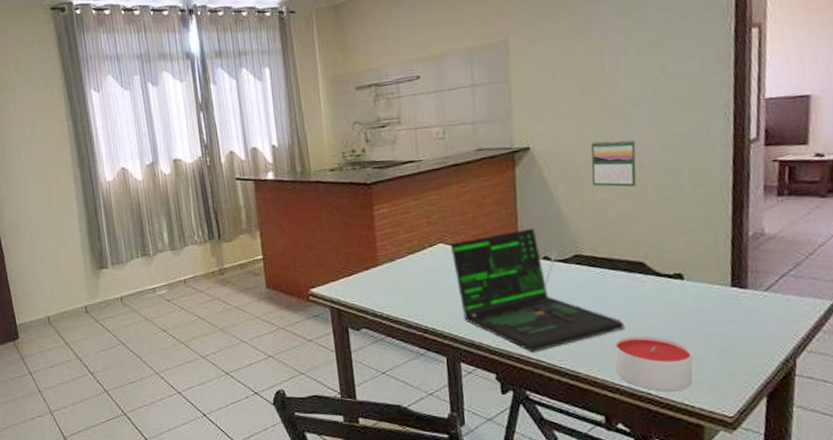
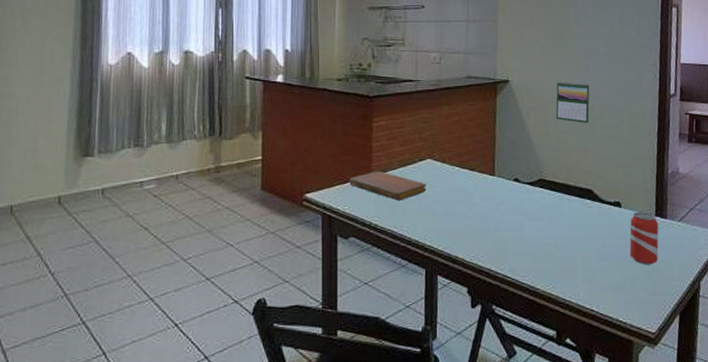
notebook: none [355,260,440,290] -> present [349,171,427,201]
laptop: present [451,227,625,352] -> none [438,151,576,267]
candle: present [615,335,693,392] -> none [567,255,626,309]
beverage can: none [696,282,737,343] -> present [629,211,659,265]

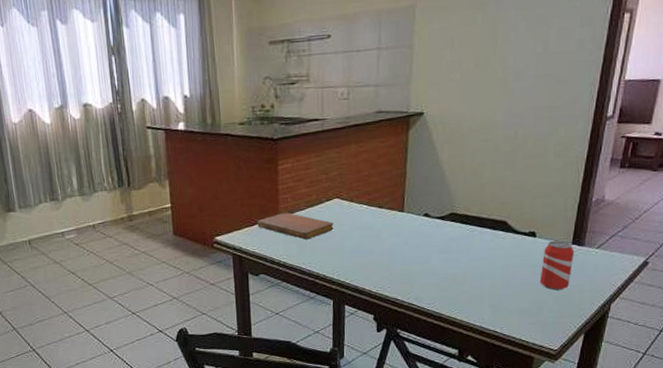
calendar: present [555,81,590,124] -> none [473,109,514,154]

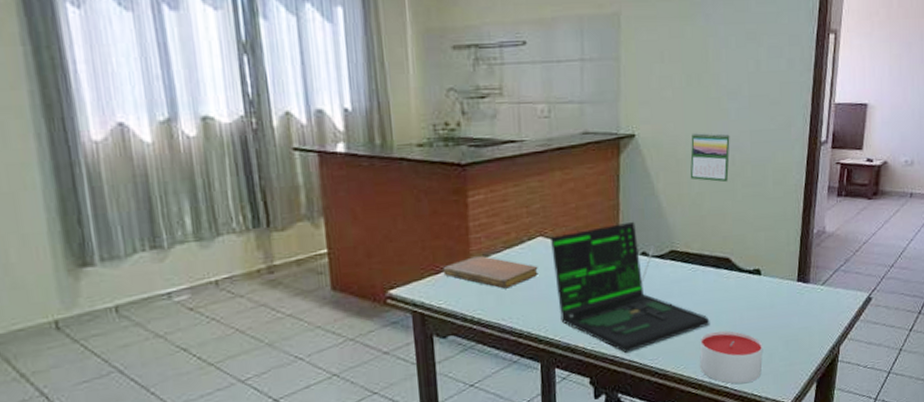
laptop: none [345,187,484,296] -> present [551,221,710,353]
candle: none [472,283,534,330] -> present [699,330,763,384]
calendar: none [473,109,514,154] -> present [690,132,730,183]
beverage can: present [539,240,575,291] -> none [767,278,801,335]

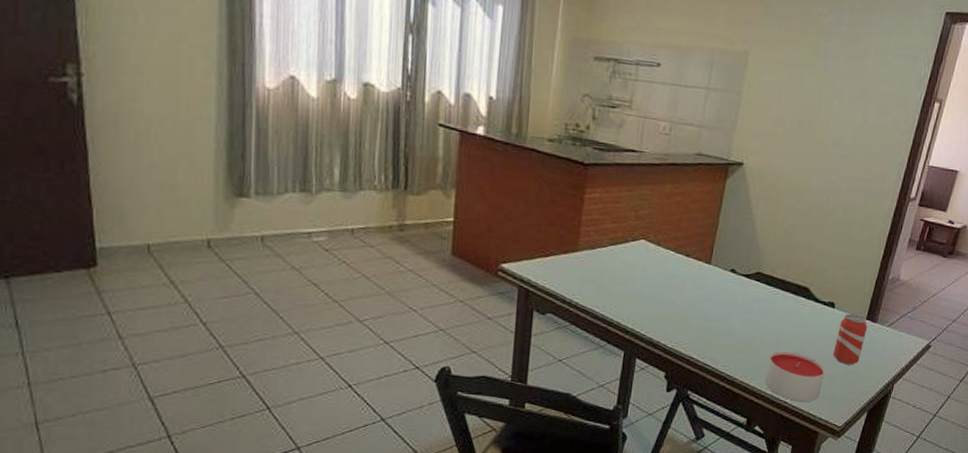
notebook: present [443,256,538,289] -> none [552,247,637,281]
laptop: present [551,221,710,353] -> none [648,240,782,356]
calendar: present [690,132,730,183] -> none [786,170,829,220]
beverage can: none [767,278,801,335] -> present [832,313,868,365]

